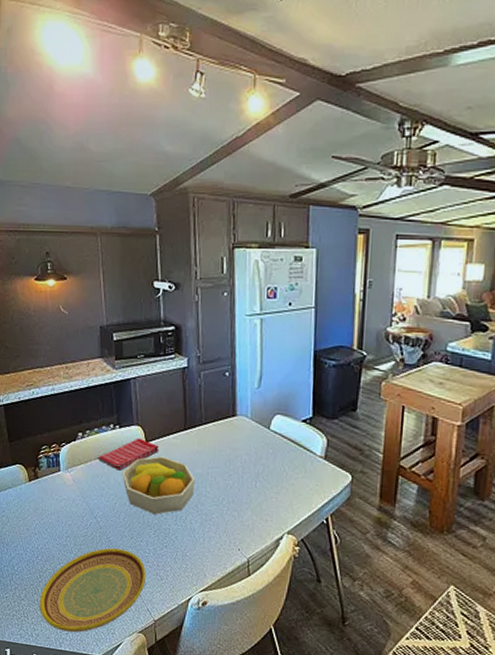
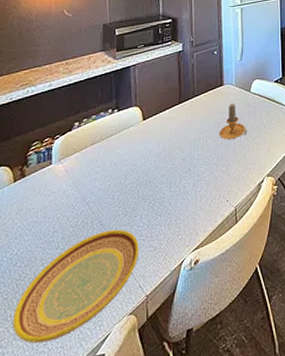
dish towel: present [98,437,159,471] -> none [94,117,156,152]
fruit bowl: present [122,456,195,515] -> none [118,130,188,187]
candle: none [230,440,265,483] -> present [219,103,247,140]

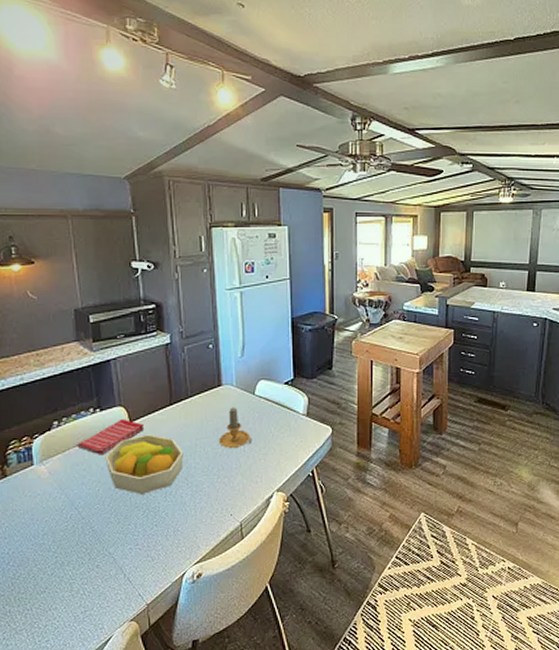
plate: present [12,229,139,344] -> none [12,537,136,640]
dish towel: none [94,117,156,152] -> present [77,418,145,455]
fruit bowl: none [118,130,188,187] -> present [105,434,184,494]

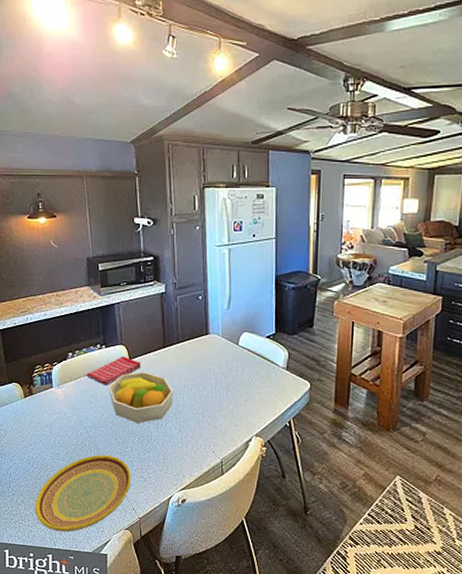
plate: none [12,537,136,640] -> present [35,455,131,533]
candle: present [218,407,252,449] -> none [204,355,235,393]

